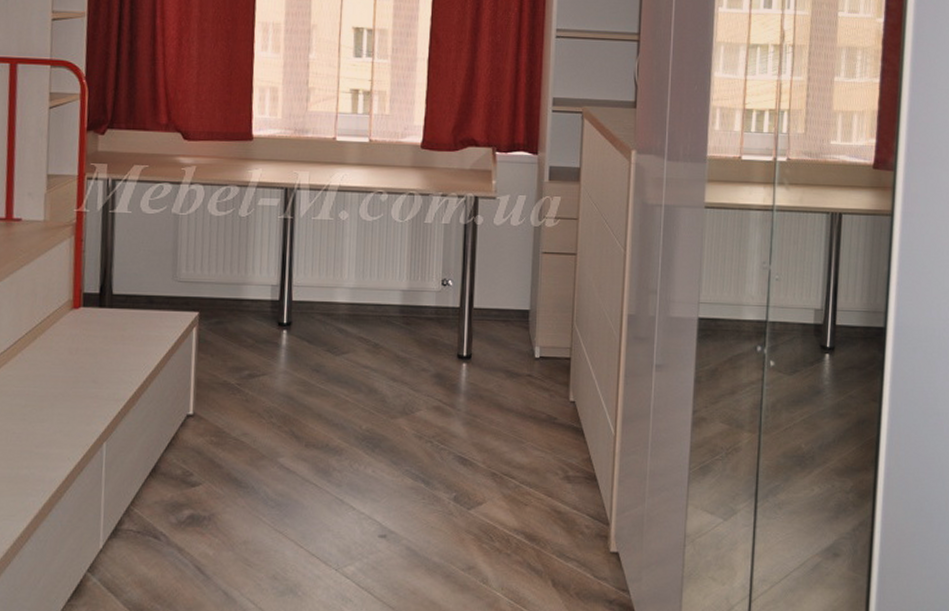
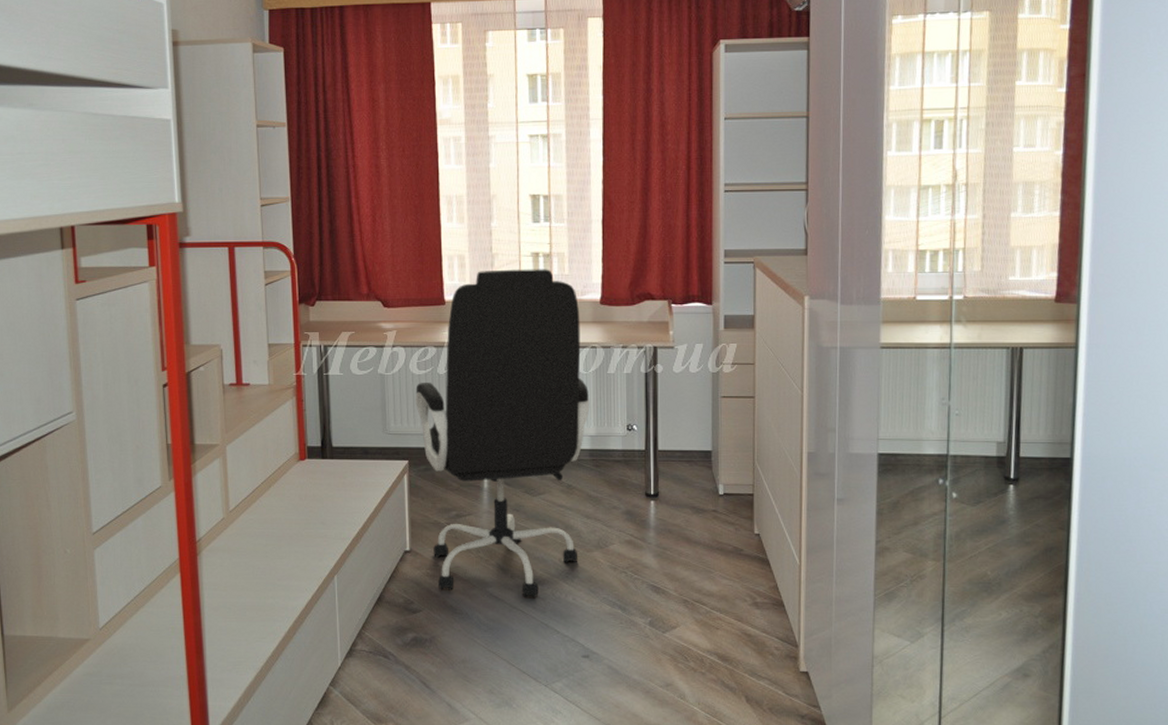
office chair: none [212,105,404,469] -> present [415,269,590,597]

